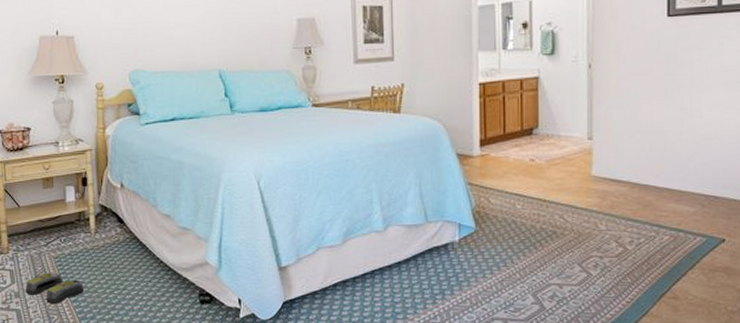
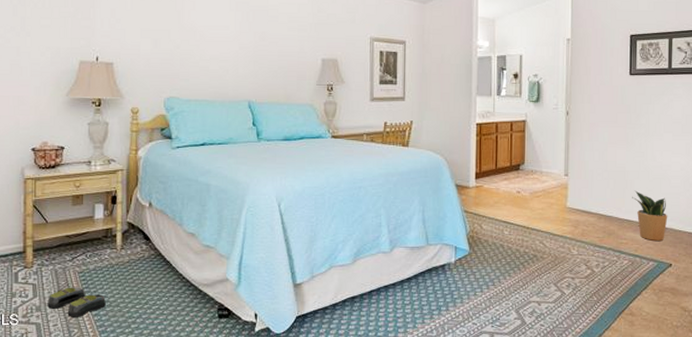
potted plant: none [673,153,720,213] -> present [632,190,668,242]

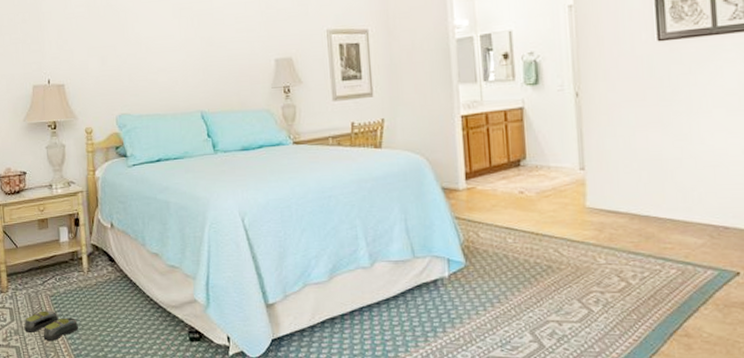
potted plant: present [632,190,668,242] -> none [675,182,729,245]

